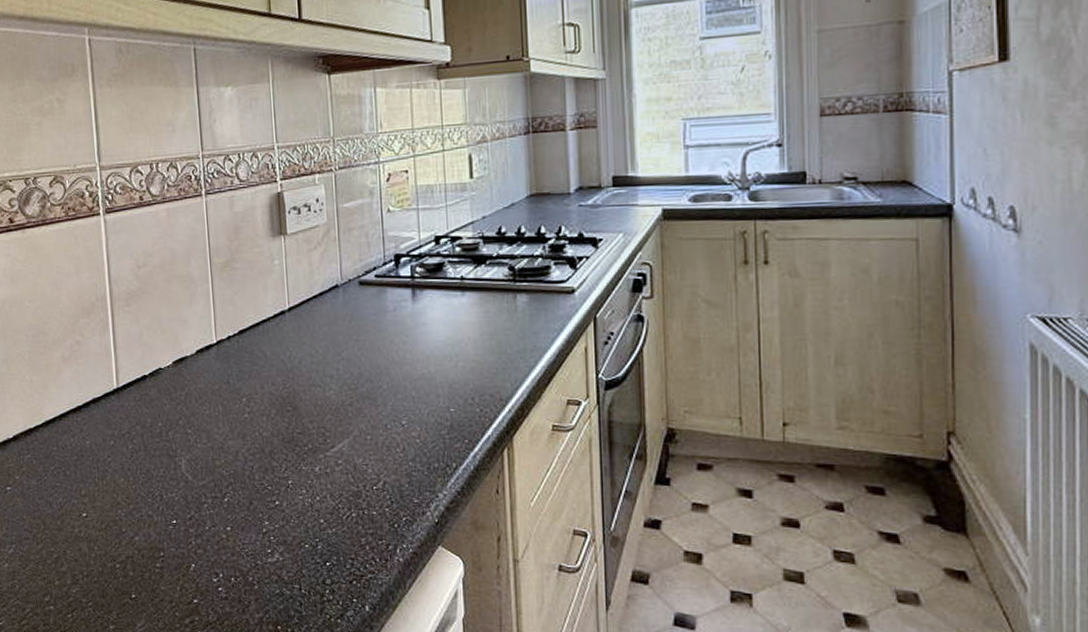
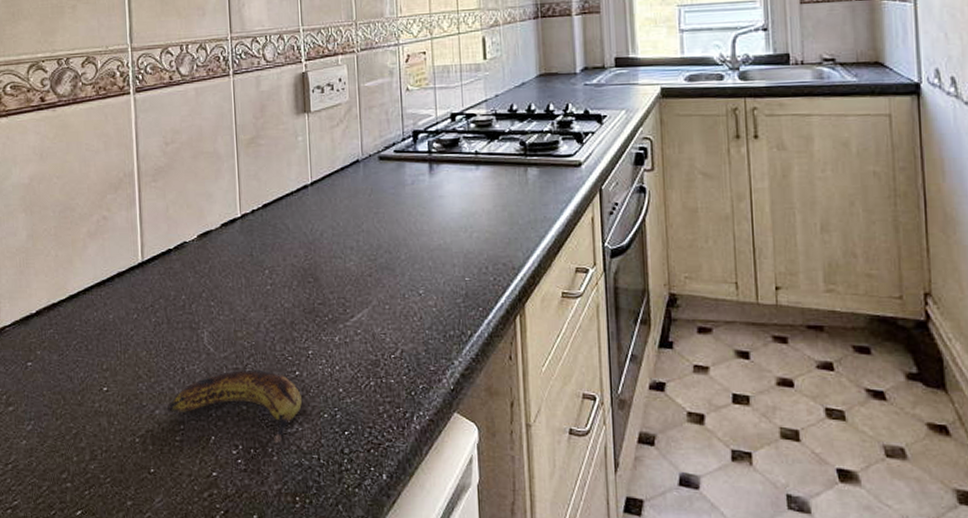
banana: none [146,498,282,573] -> present [166,369,302,444]

